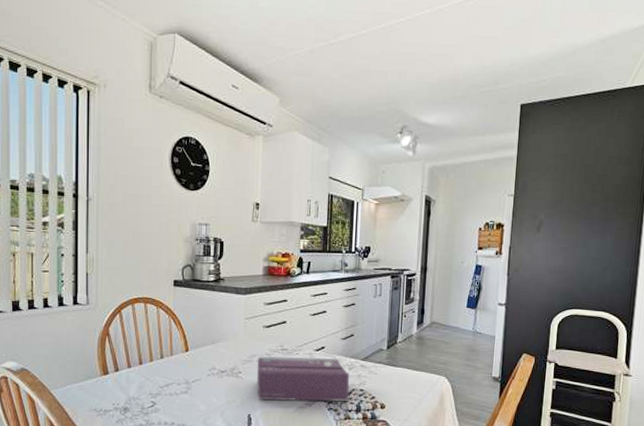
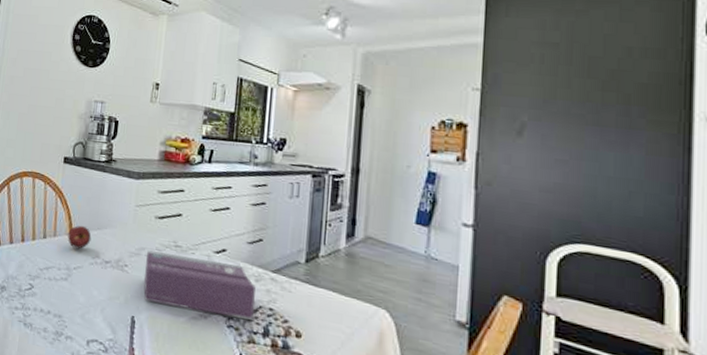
apple: none [184,342,207,364] -> present [67,225,92,250]

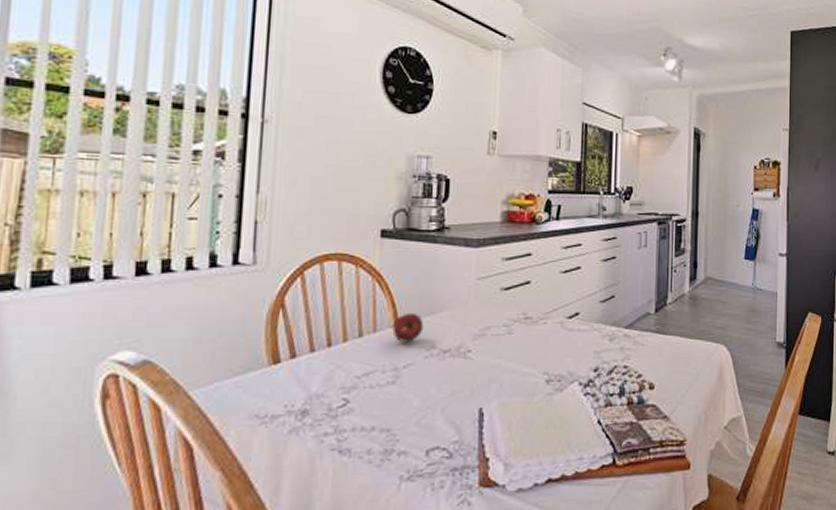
tissue box: present [143,250,256,320] -> none [491,326,610,388]

